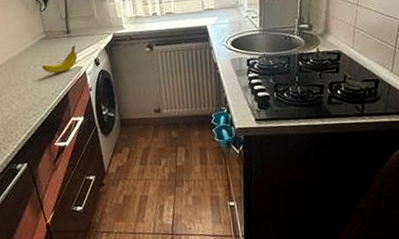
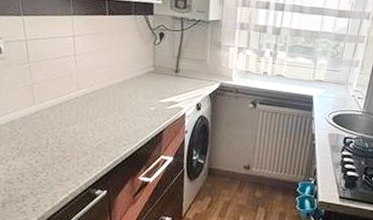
fruit: present [42,45,78,74] -> none [143,85,181,109]

